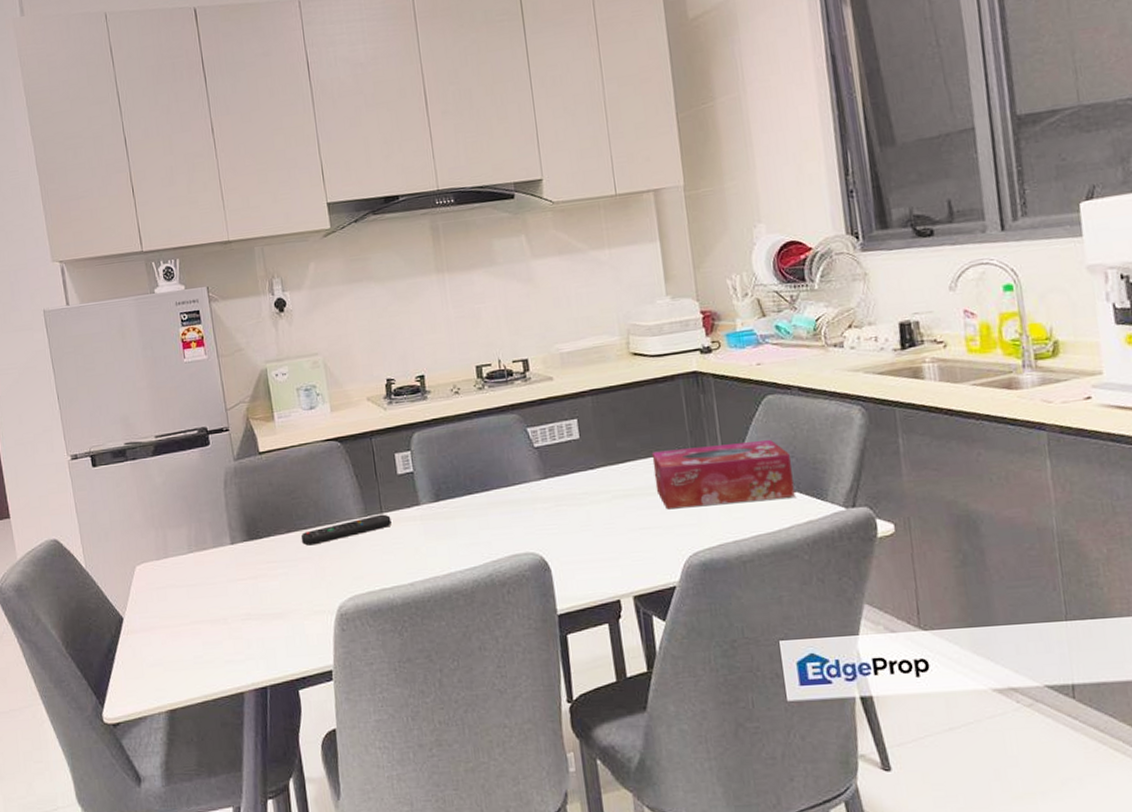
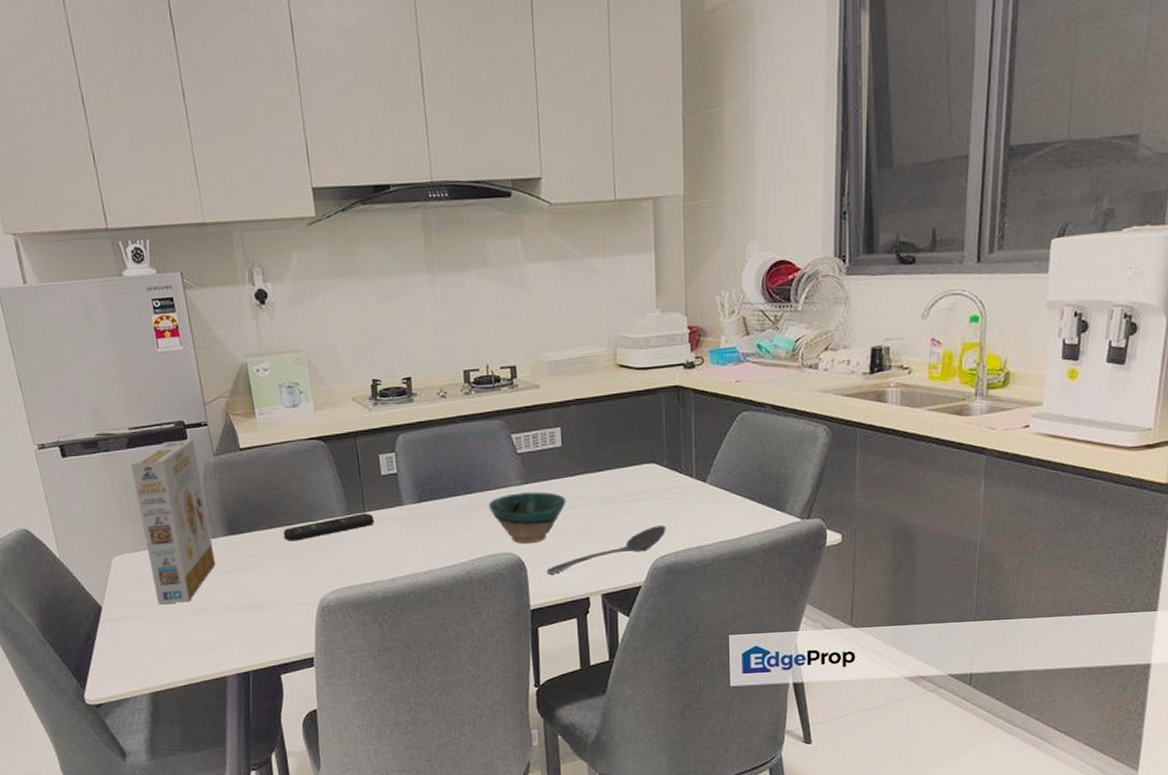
cereal box: none [156,444,235,615] -> present [131,439,216,605]
bowl: none [508,486,589,543] -> present [489,491,566,544]
stirrer: none [572,518,698,575] -> present [546,524,666,574]
tissue box: present [651,440,795,510] -> none [629,454,757,516]

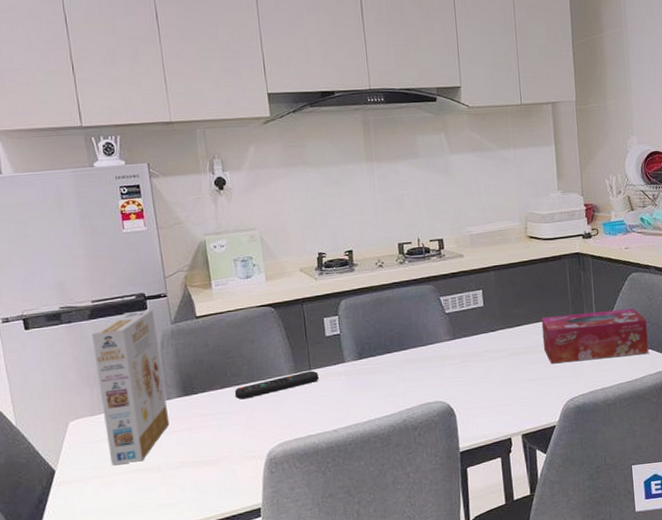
bowl: present [489,491,566,544] -> none [421,346,489,393]
stirrer: present [546,524,666,574] -> none [473,370,574,419]
tissue box: none [629,454,757,516] -> present [541,309,649,364]

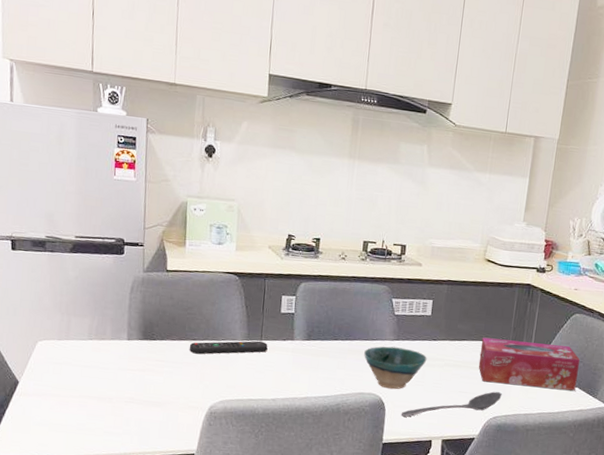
cereal box: present [92,309,170,466] -> none [69,253,129,390]
bowl: none [421,346,489,393] -> present [364,346,427,390]
stirrer: none [473,370,574,419] -> present [401,391,502,417]

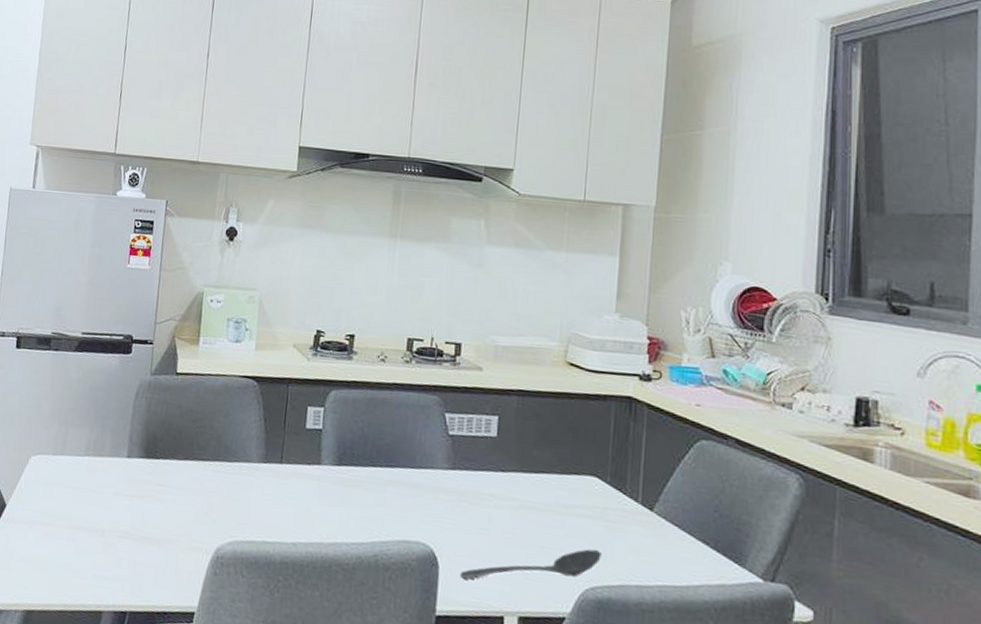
remote control: present [189,340,268,354] -> none [196,463,289,480]
bowl: present [364,346,427,390] -> none [409,477,494,539]
tissue box: present [478,337,580,391] -> none [565,469,713,555]

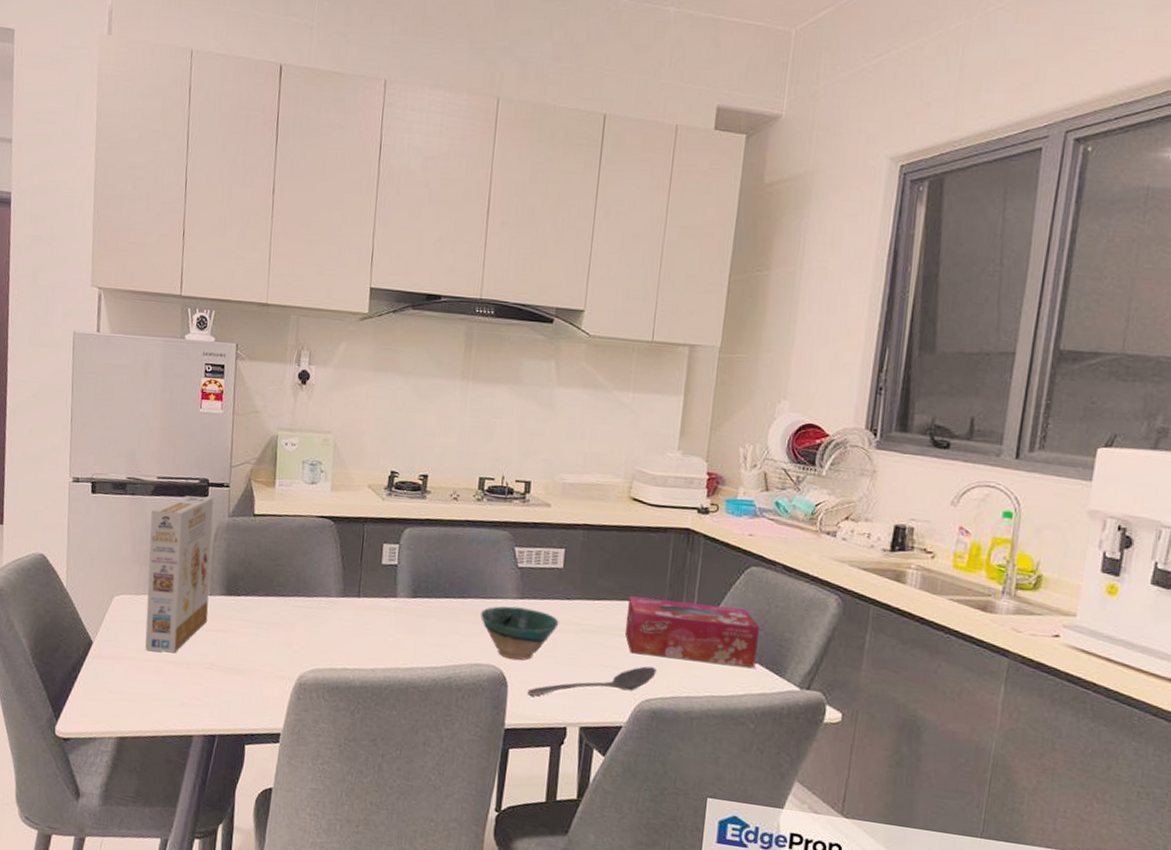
cereal box: none [59,352,137,519] -> present [145,496,214,653]
bowl: none [409,477,494,539] -> present [481,606,559,661]
tissue box: none [565,469,713,555] -> present [624,596,759,668]

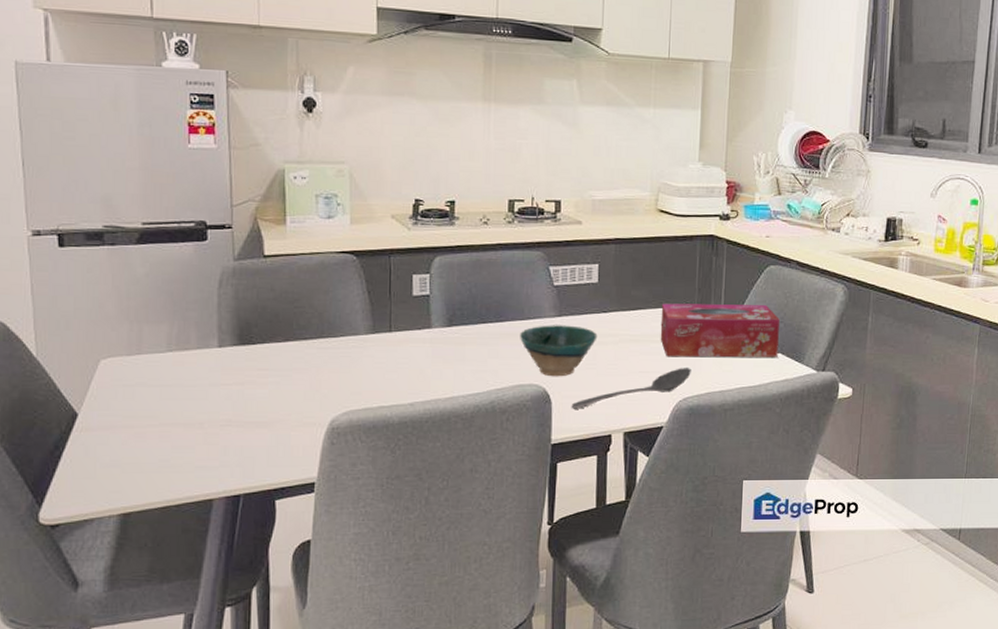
cereal box: present [145,496,214,653] -> none [138,240,219,416]

